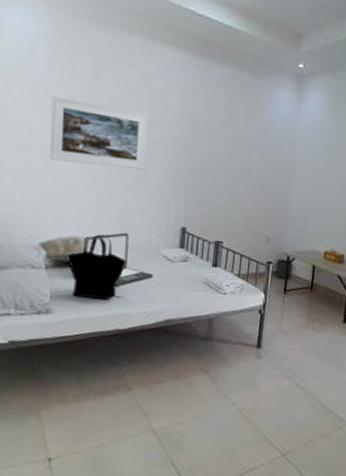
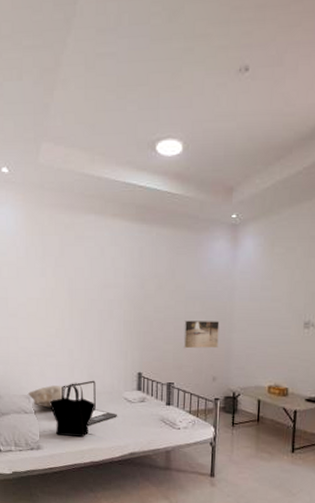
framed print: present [50,95,149,170] -> none [30,273,105,327]
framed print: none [236,173,278,207] -> present [183,320,220,349]

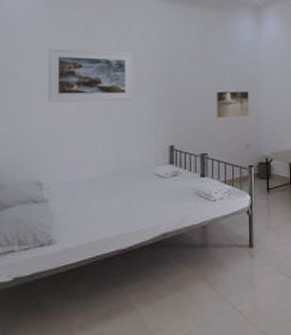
decorative pillow: present [27,385,62,408] -> none [38,167,82,194]
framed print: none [30,273,105,327] -> present [47,48,134,102]
tote bag: present [50,382,96,438] -> none [67,161,123,224]
laptop: present [60,380,117,426] -> none [81,157,147,208]

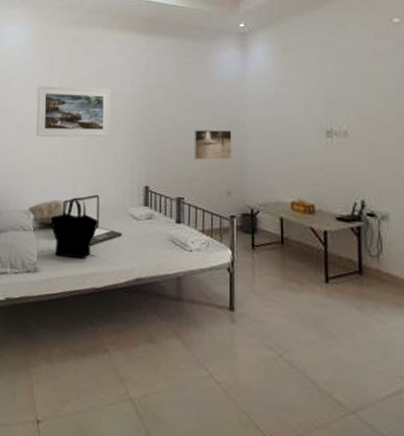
decorative pillow: none [38,167,82,194] -> present [27,200,63,225]
tote bag: none [67,161,123,224] -> present [50,196,99,260]
laptop: none [81,157,147,208] -> present [62,194,122,246]

